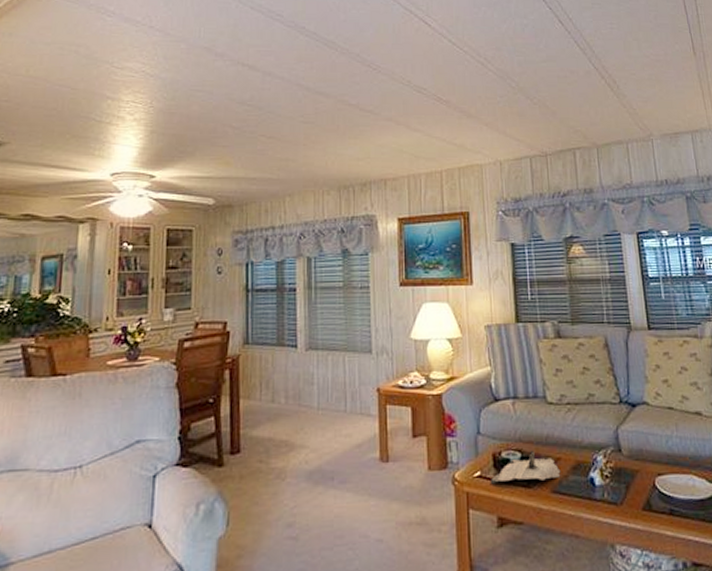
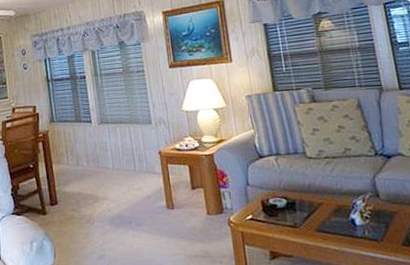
magazine: present [491,451,561,485] -> none [261,198,324,226]

